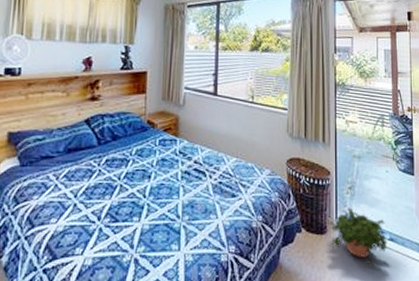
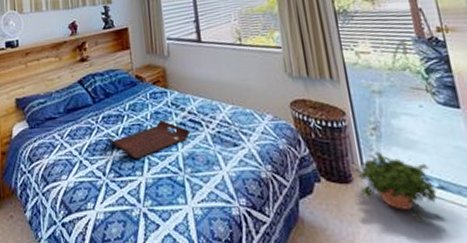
serving tray: none [107,166,193,204] -> present [106,119,190,159]

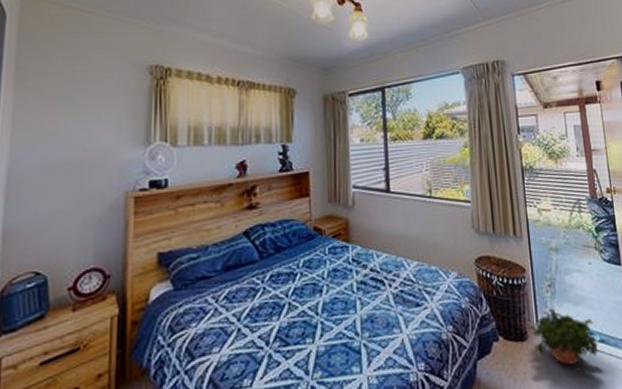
serving tray: present [106,119,190,159] -> none [273,278,370,324]

